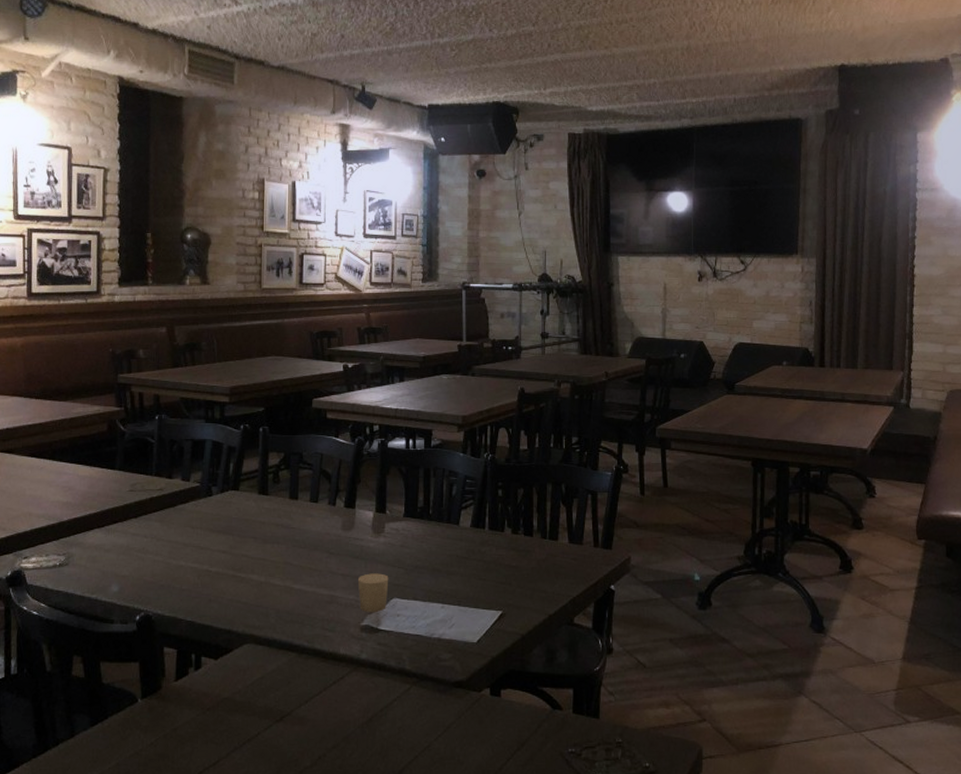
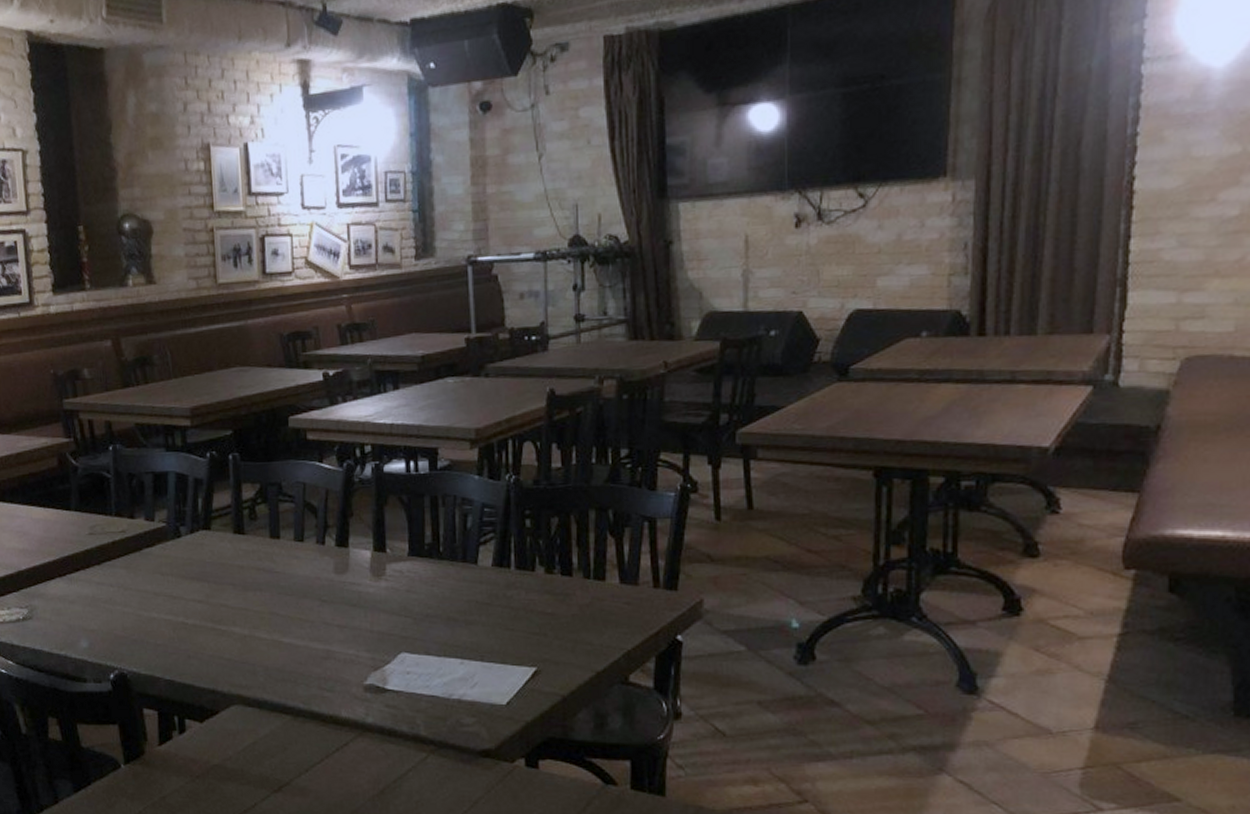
candle: present [357,573,389,613] -> none [356,624,395,670]

